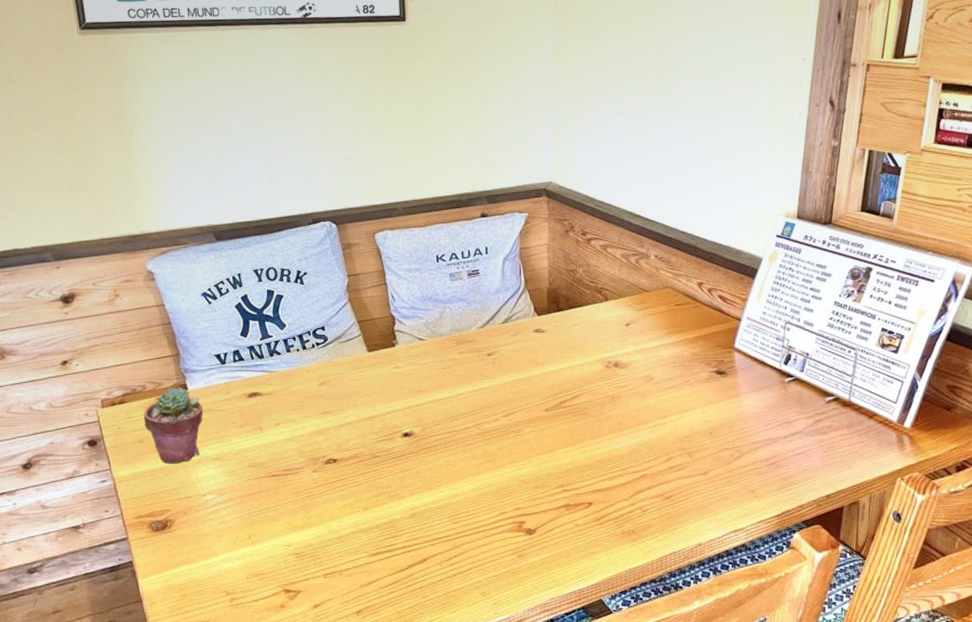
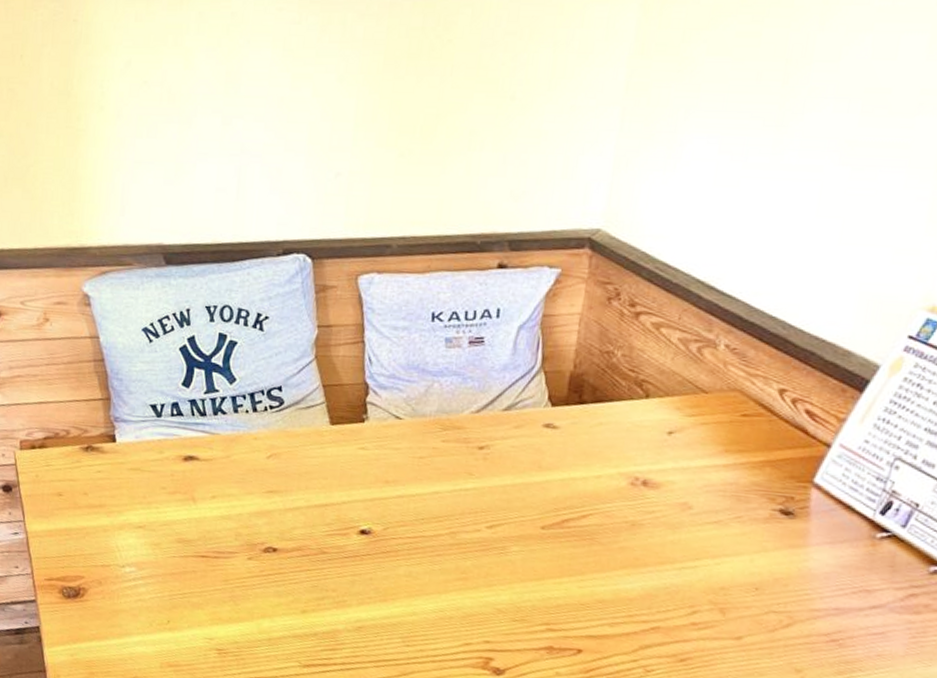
potted succulent: present [143,387,203,464] -> none [64,437,131,526]

